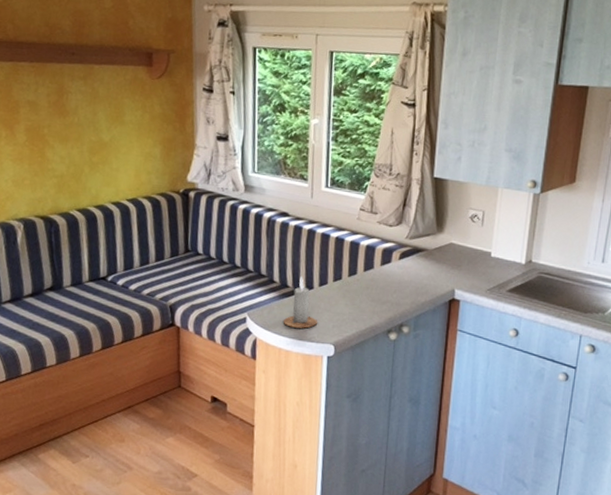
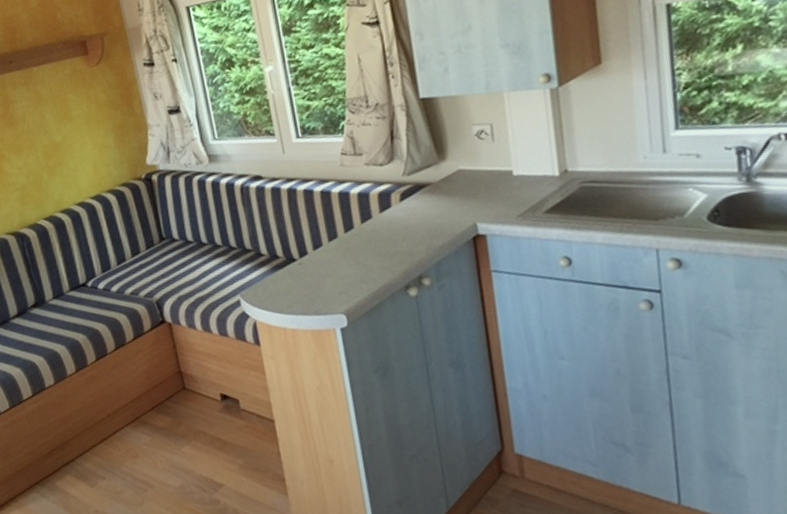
candle: present [283,276,318,329] -> none [281,243,322,303]

